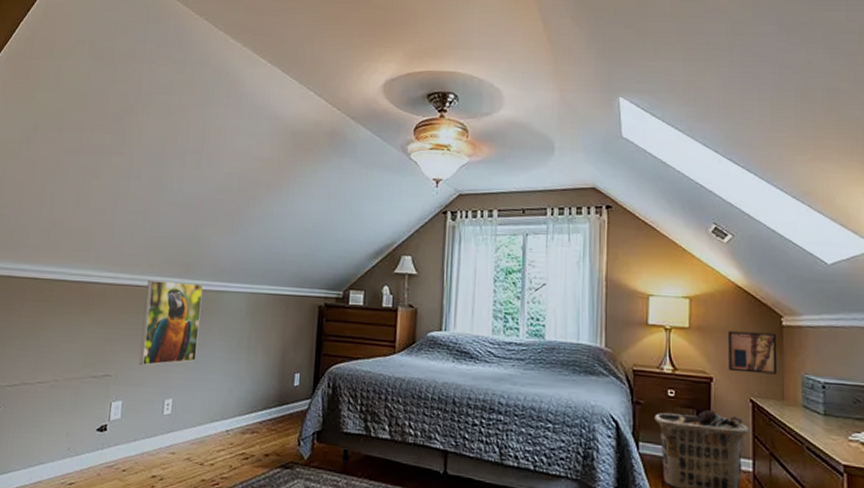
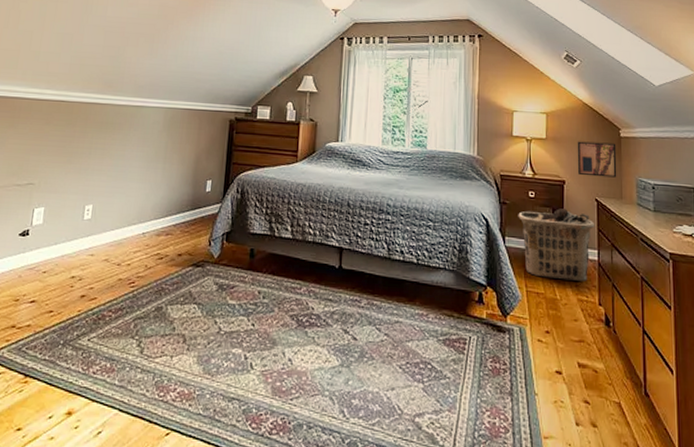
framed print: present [138,279,203,366] -> none [61,95,124,175]

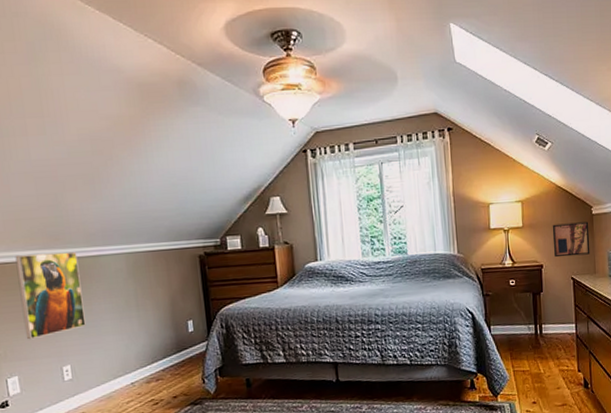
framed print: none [61,95,124,175] -> present [15,251,86,340]
clothes hamper: present [518,208,595,281] -> none [501,291,572,357]

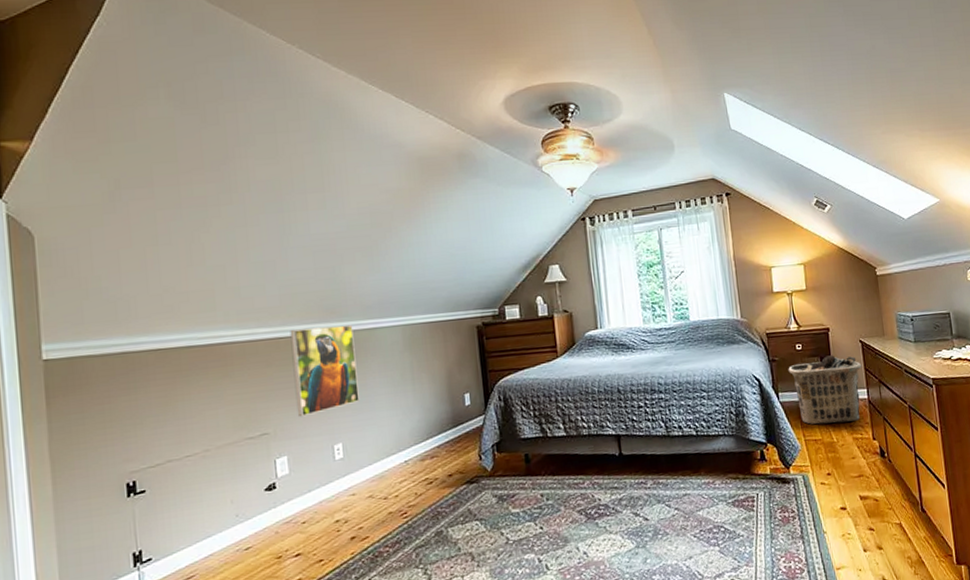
clothes hamper: none [501,291,572,357] -> present [788,355,862,425]
wall art: present [552,221,590,258] -> none [836,283,878,320]

